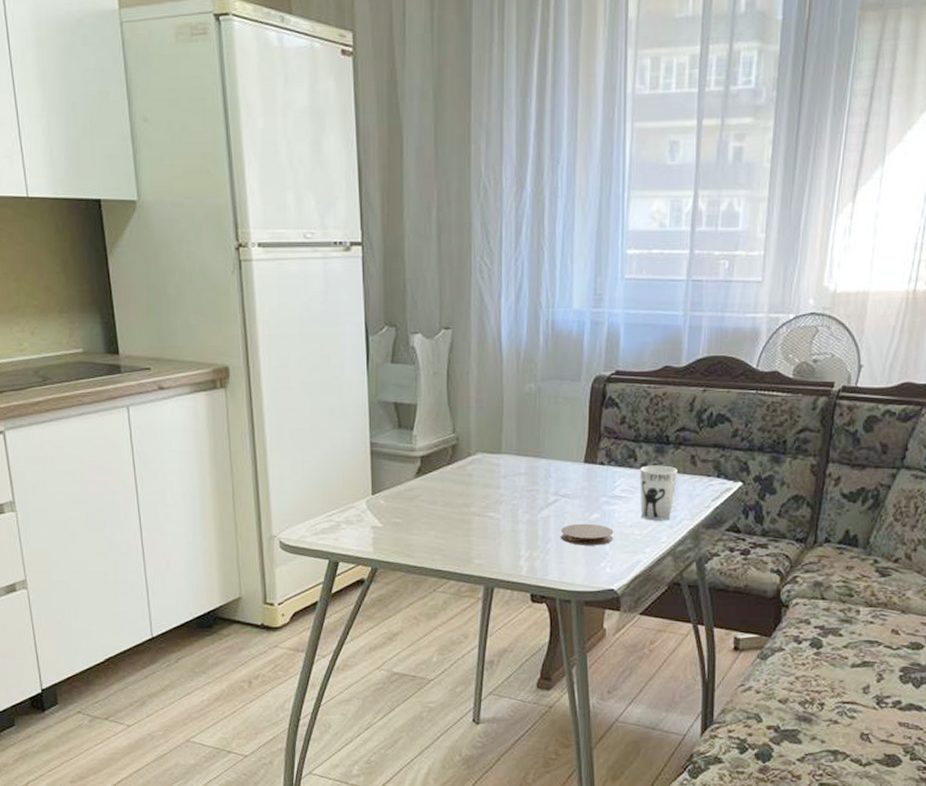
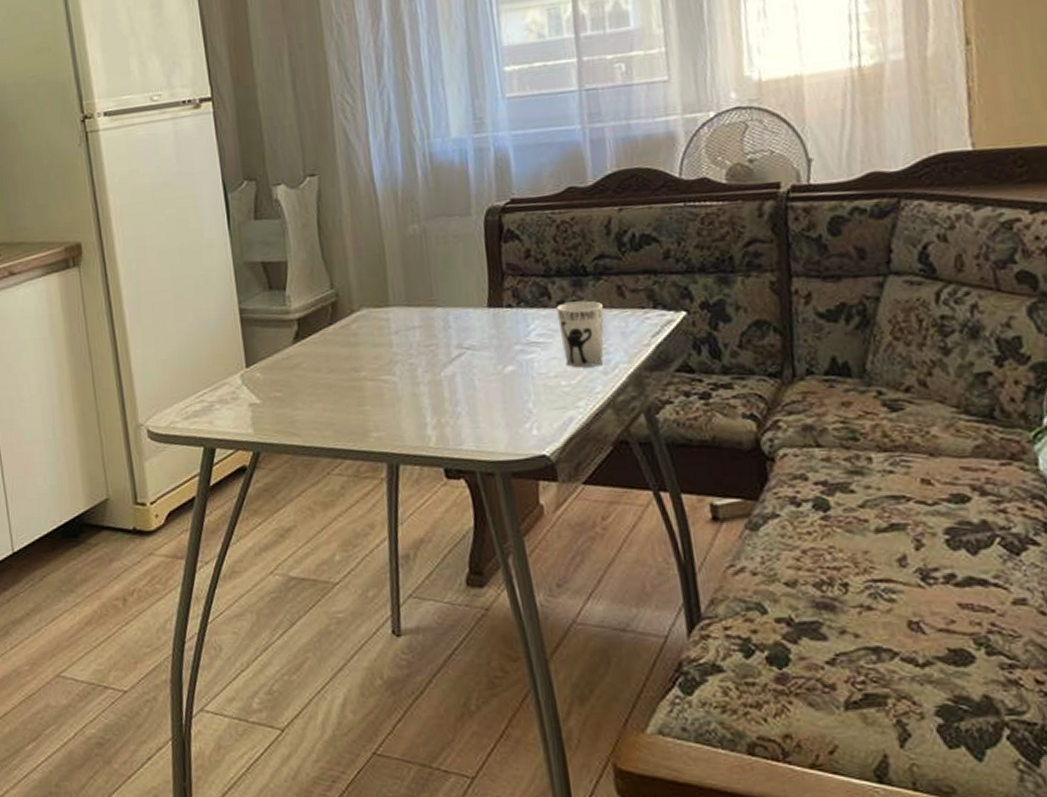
coaster: present [560,523,614,546] -> none [470,377,537,405]

